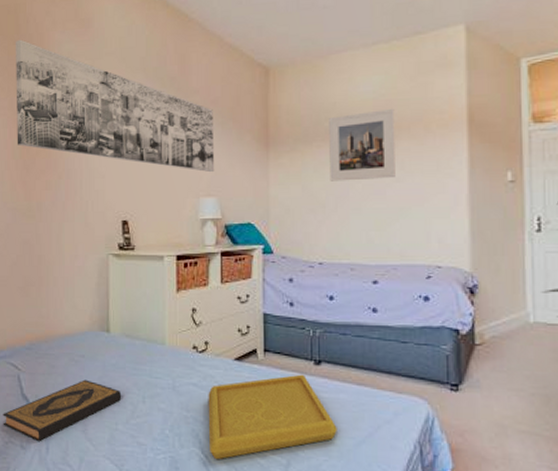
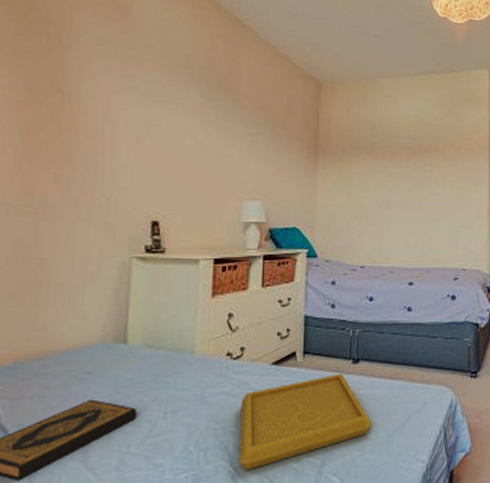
wall art: present [16,39,215,172] -> none [18,13,263,175]
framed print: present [329,109,395,181] -> none [374,131,432,192]

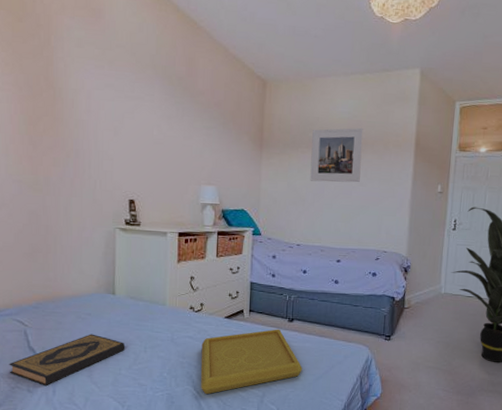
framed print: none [374,131,432,192] -> present [310,128,363,183]

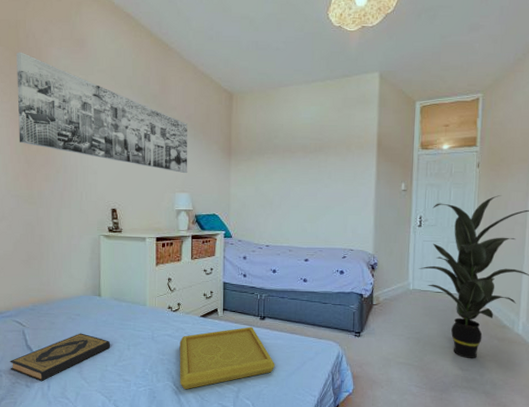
wall art: none [21,17,216,164] -> present [17,52,188,173]
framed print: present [310,128,363,183] -> none [276,132,326,185]

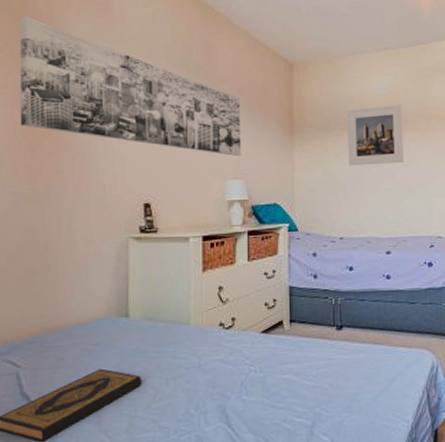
serving tray: present [179,326,275,390] -> none [235,339,358,432]
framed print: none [276,132,326,185] -> present [347,105,404,166]

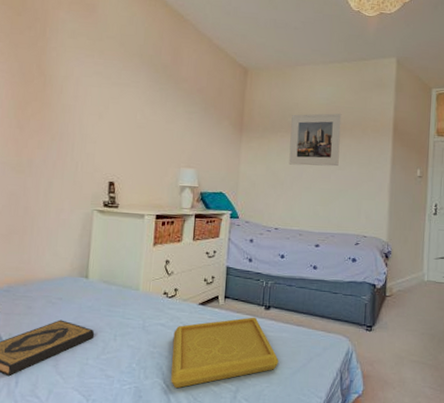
wall art: present [19,16,242,156] -> none [12,12,198,147]
serving tray: none [235,339,358,432] -> present [171,317,279,389]

